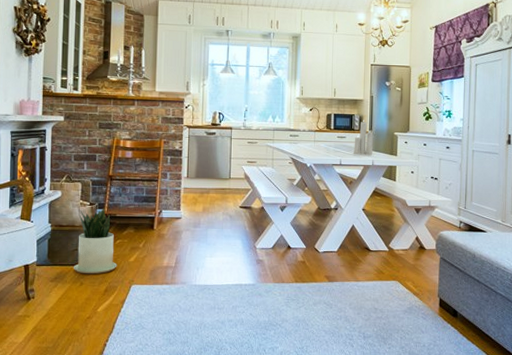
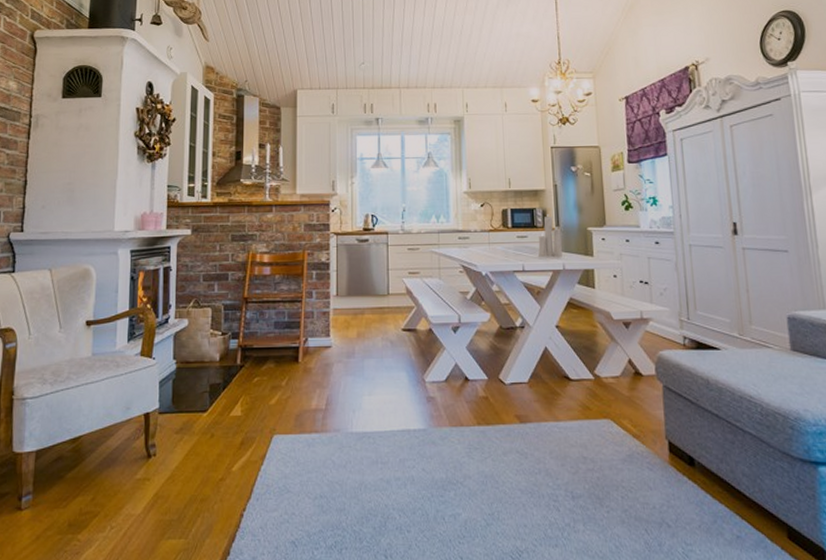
planter: present [73,208,117,274] -> none [202,338,255,423]

